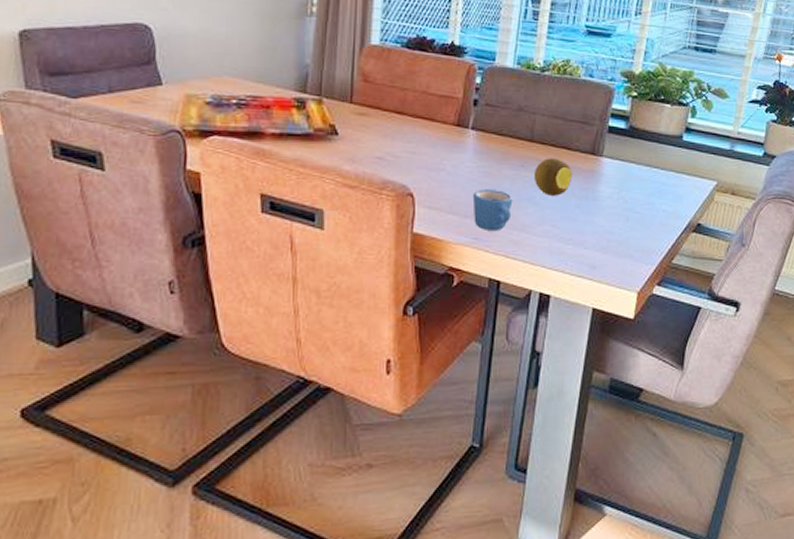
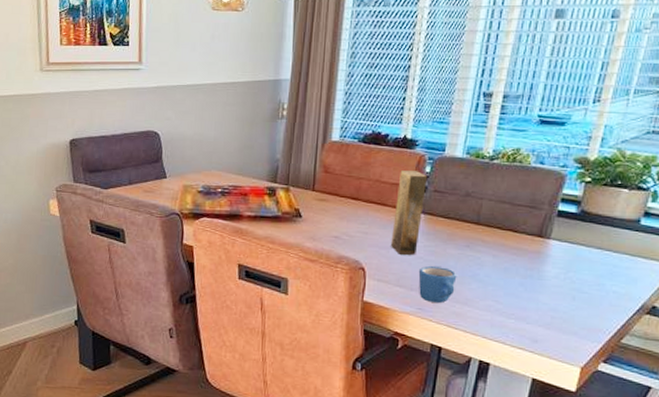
box: none [442,81,478,177] -> present [391,170,428,255]
fruit: present [533,158,573,196] -> none [478,239,518,274]

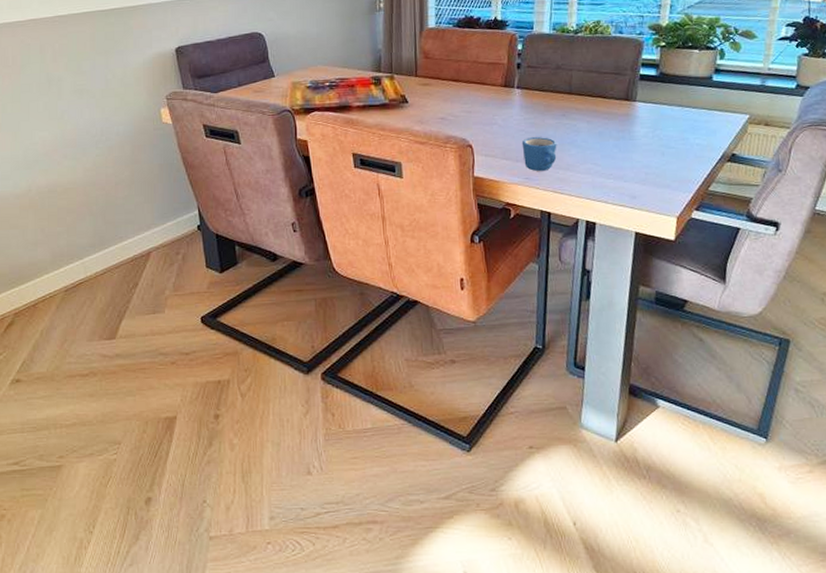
box: present [391,170,428,255] -> none [493,49,521,129]

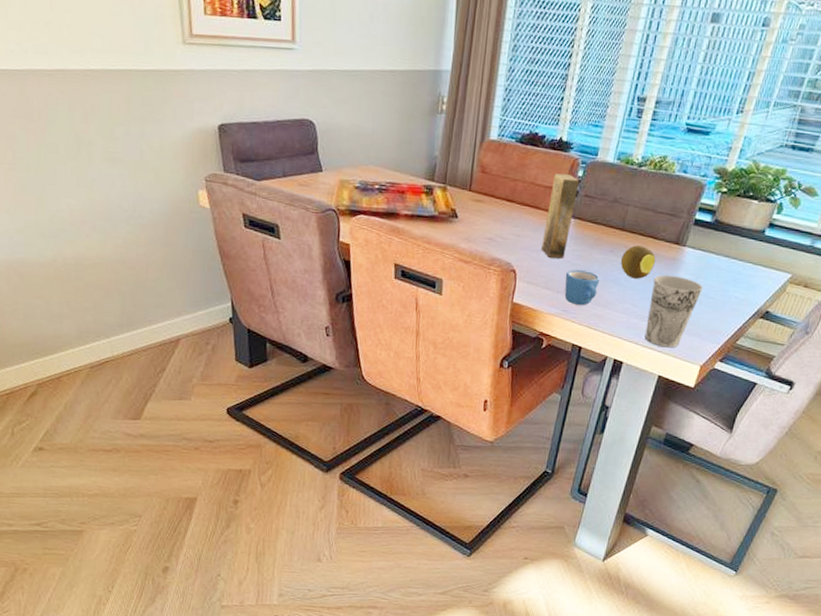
box: none [493,49,521,129] -> present [541,174,580,259]
fruit: none [574,106,609,139] -> present [620,245,656,279]
cup: none [610,130,662,203] -> present [644,275,703,348]

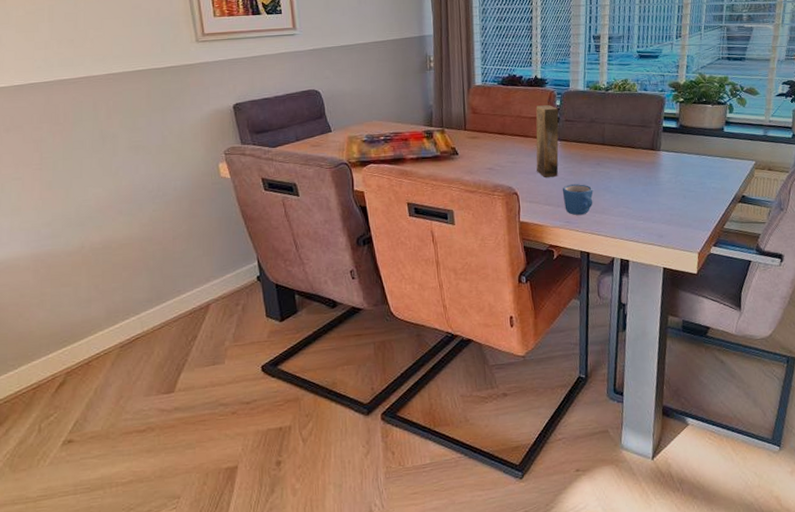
fruit: present [620,245,656,279] -> none [607,156,638,185]
cup: present [644,275,703,348] -> none [639,177,684,242]

